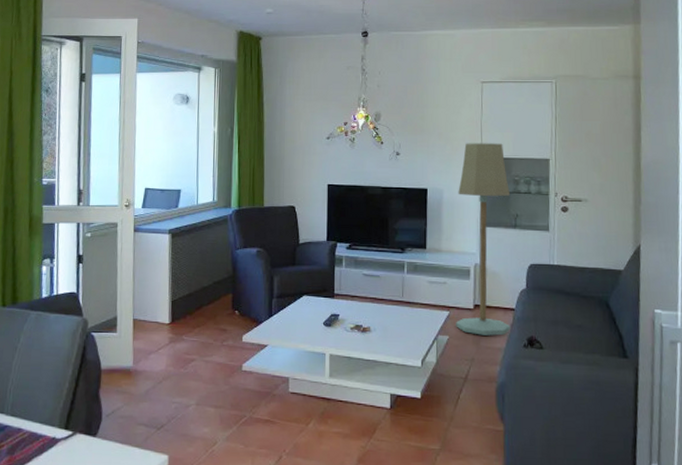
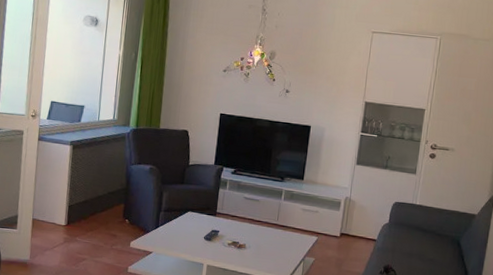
floor lamp: present [456,143,511,336] -> none [322,87,386,262]

